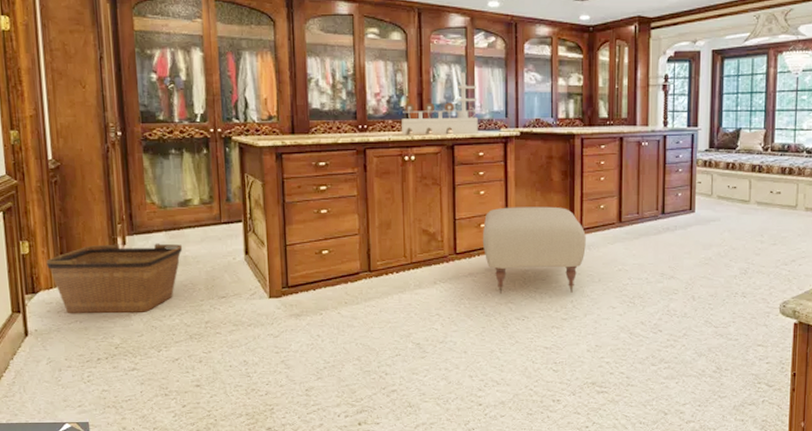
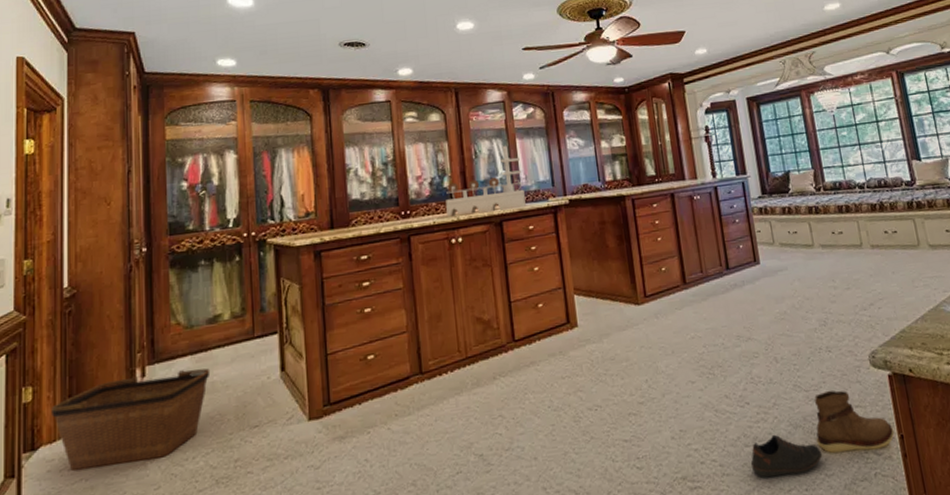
ottoman: present [482,206,586,295] -> none [541,275,653,383]
shoe: none [654,359,720,393] -> present [750,434,823,478]
boot: none [716,329,788,382] -> present [814,390,895,454]

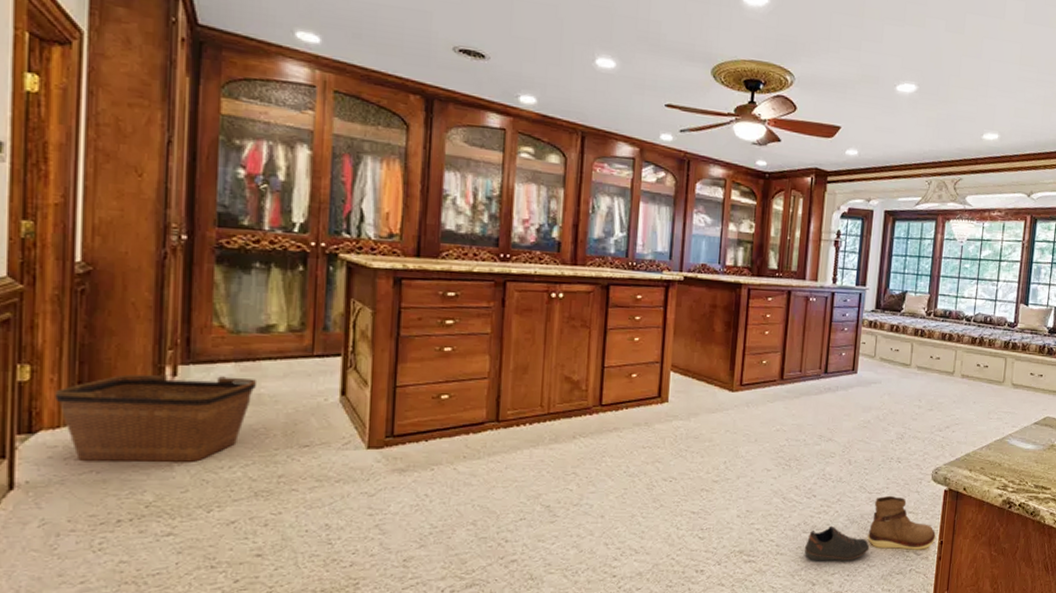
jewelry display stand: present [446,145,526,217] -> none [551,205,640,276]

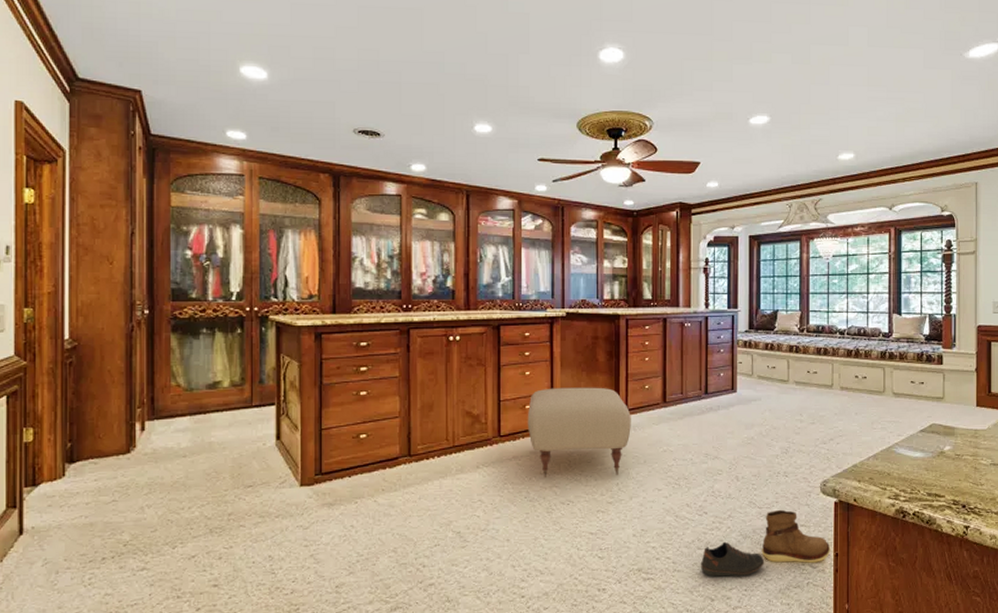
bicycle basket: present [55,374,258,462] -> none [52,429,208,507]
ottoman: none [632,356,745,453] -> present [527,387,631,478]

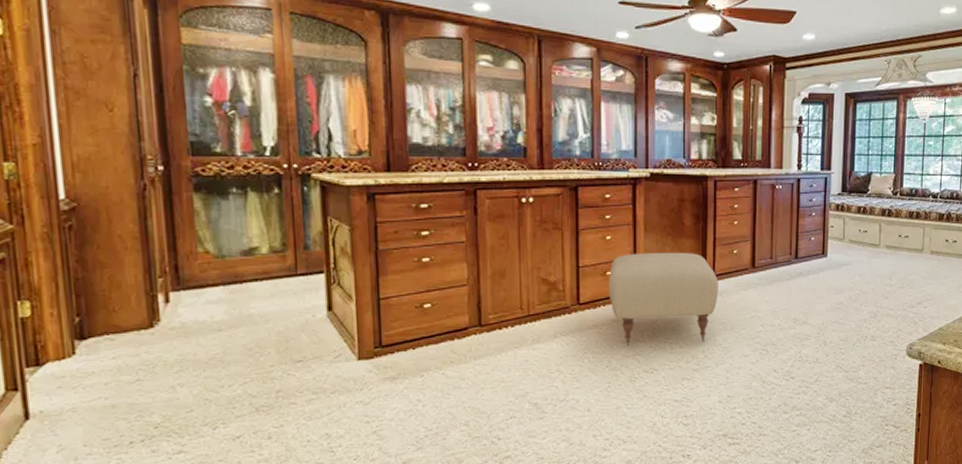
shoe: present [700,541,765,577] -> none [785,405,850,440]
boot: present [761,509,831,563] -> none [846,372,914,424]

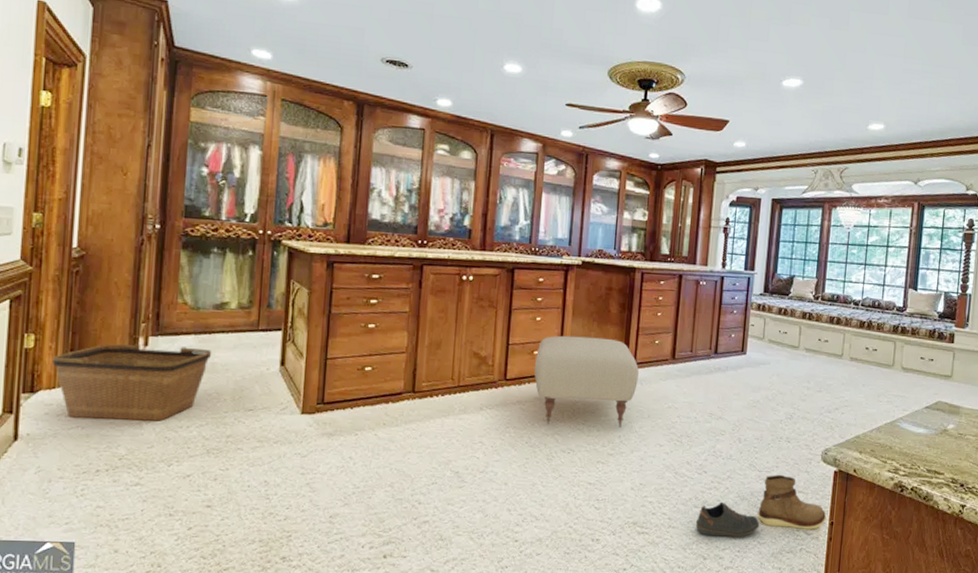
bicycle basket: none [57,300,247,388] -> present [52,344,212,421]
shoe: none [785,405,850,440] -> present [695,501,760,538]
boot: none [846,372,914,424] -> present [757,474,827,530]

